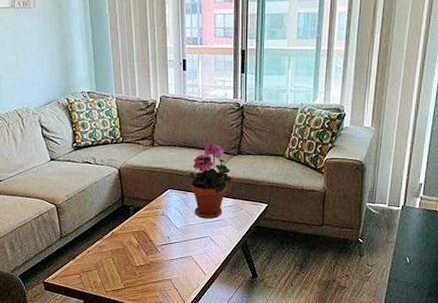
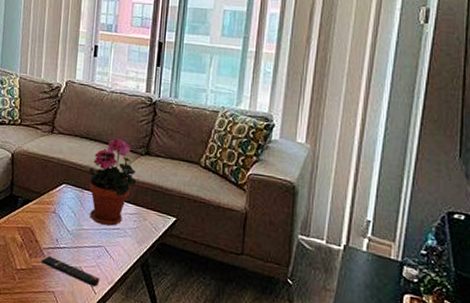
remote control: none [156,252,209,270] -> present [41,256,100,287]

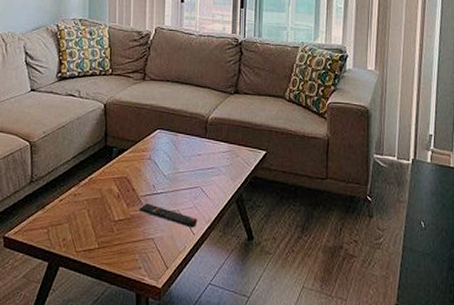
potted plant: present [88,138,137,226] -> none [181,80,228,166]

